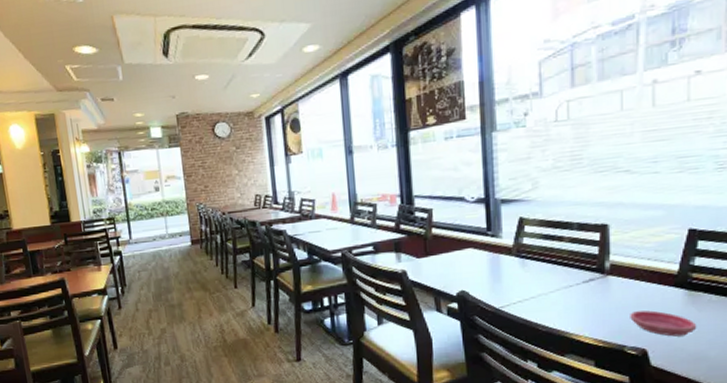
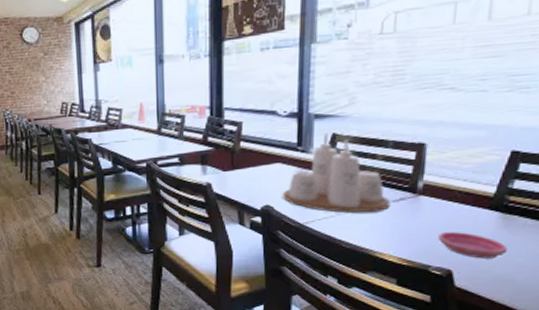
condiment set: none [476,217,581,296] -> present [282,133,391,213]

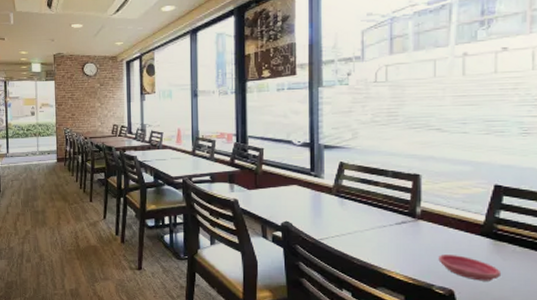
condiment set: present [282,133,391,213] -> none [299,162,394,232]

